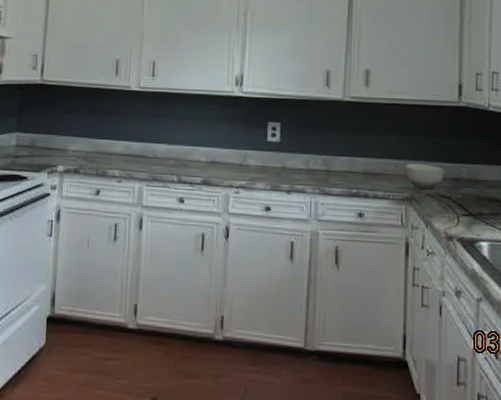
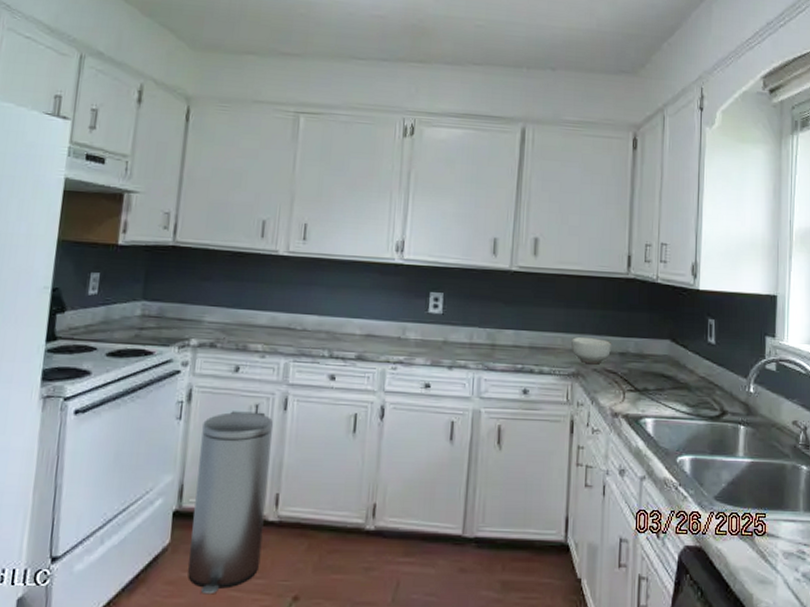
pedal bin: none [61,229,130,392] -> present [188,411,273,595]

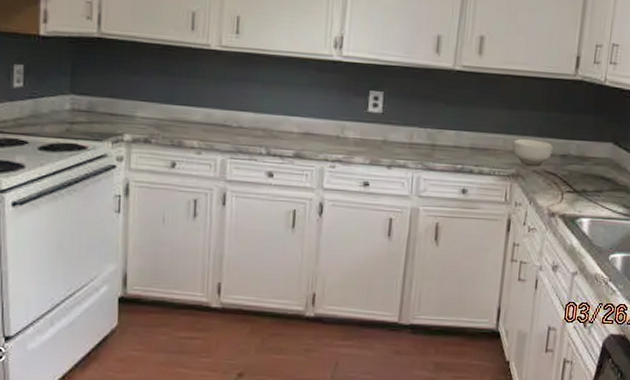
pedal bin: present [188,411,273,595] -> none [137,205,212,371]

